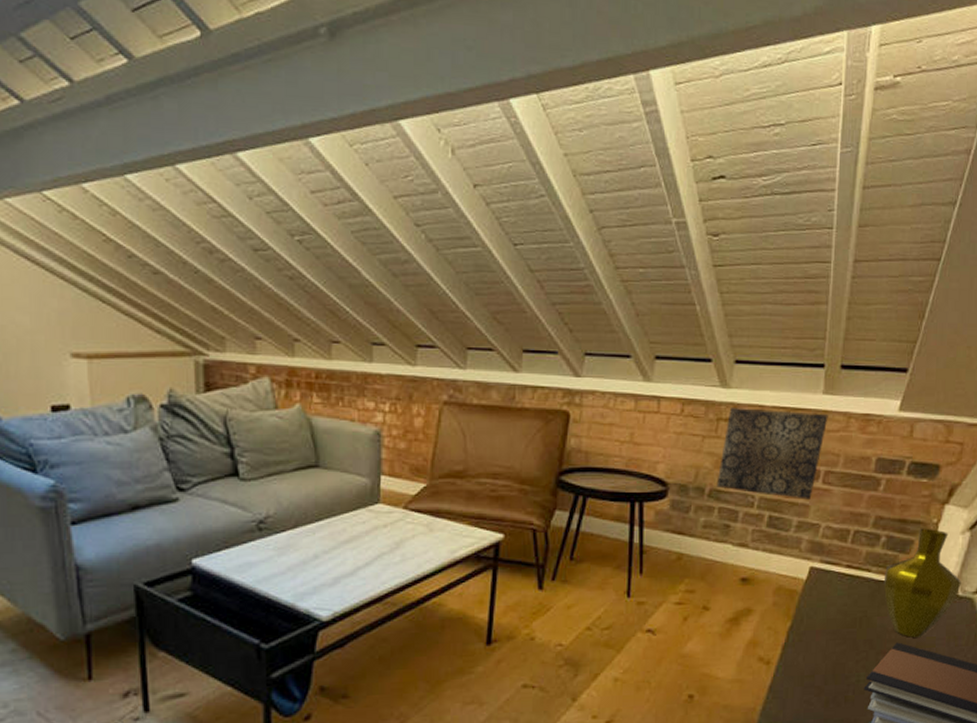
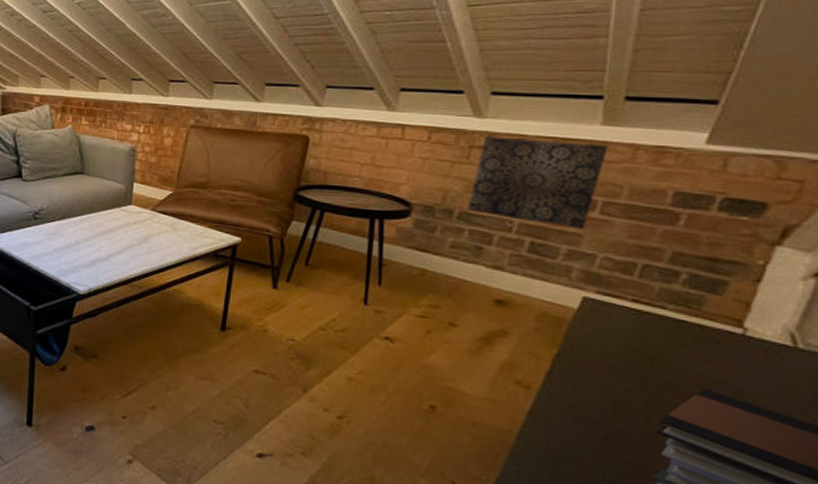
vase: present [883,528,961,638] -> none [684,269,802,387]

